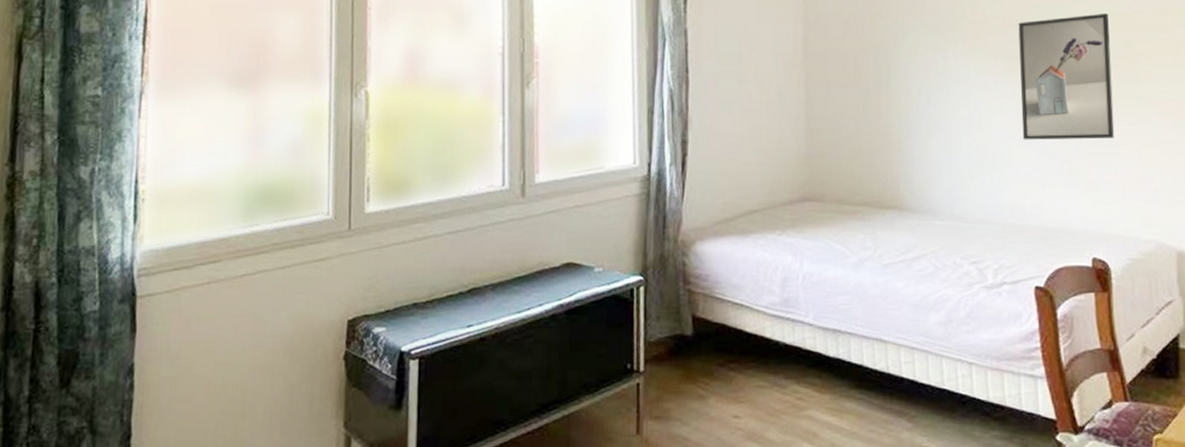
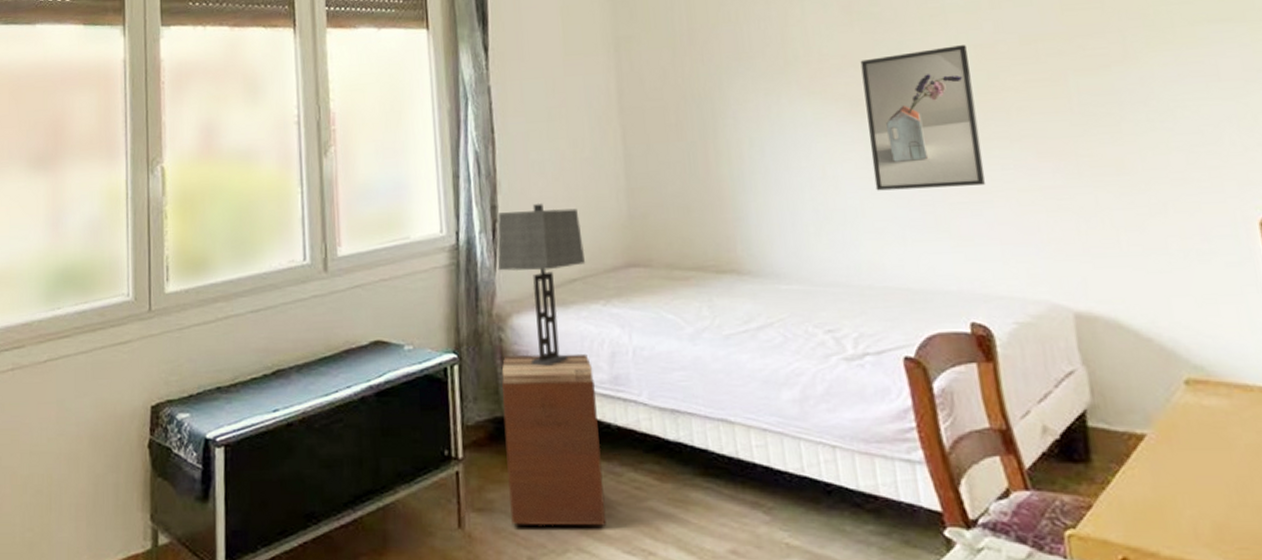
nightstand: none [683,277,770,432] -> present [501,353,607,526]
table lamp: none [685,139,766,290] -> present [497,203,586,367]

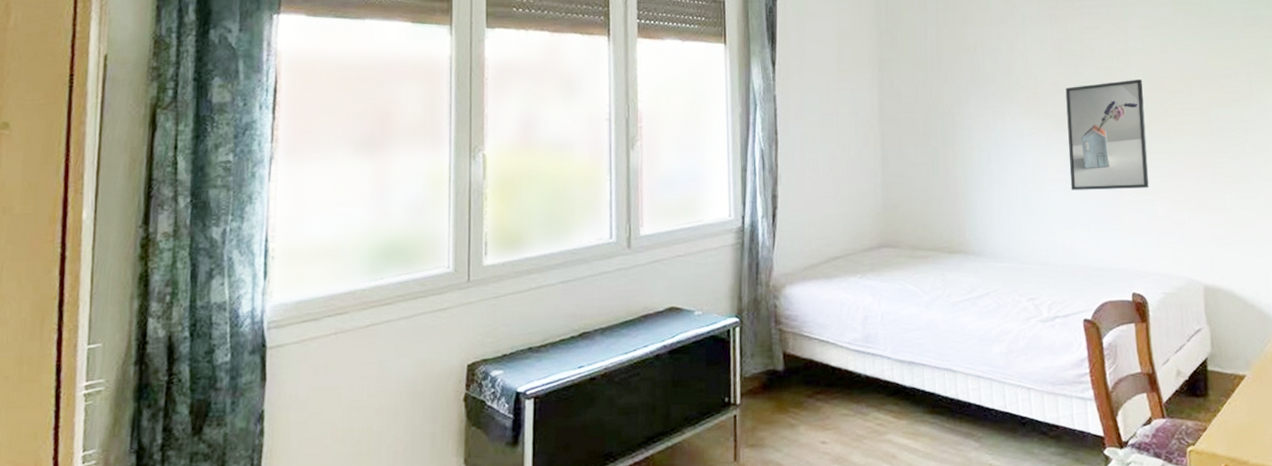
table lamp: present [497,203,586,367] -> none [775,193,847,328]
nightstand: present [501,353,607,526] -> none [775,317,854,458]

